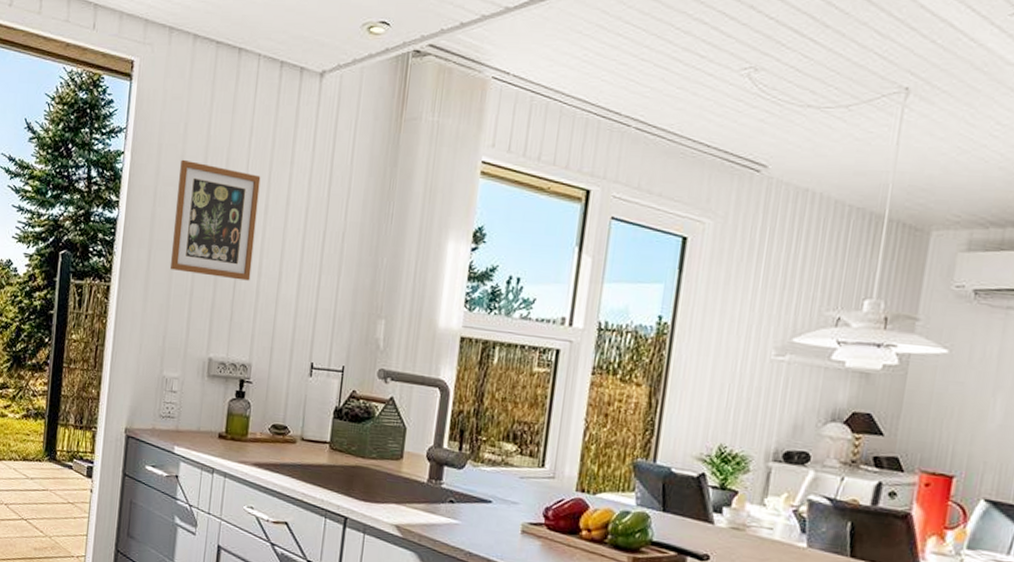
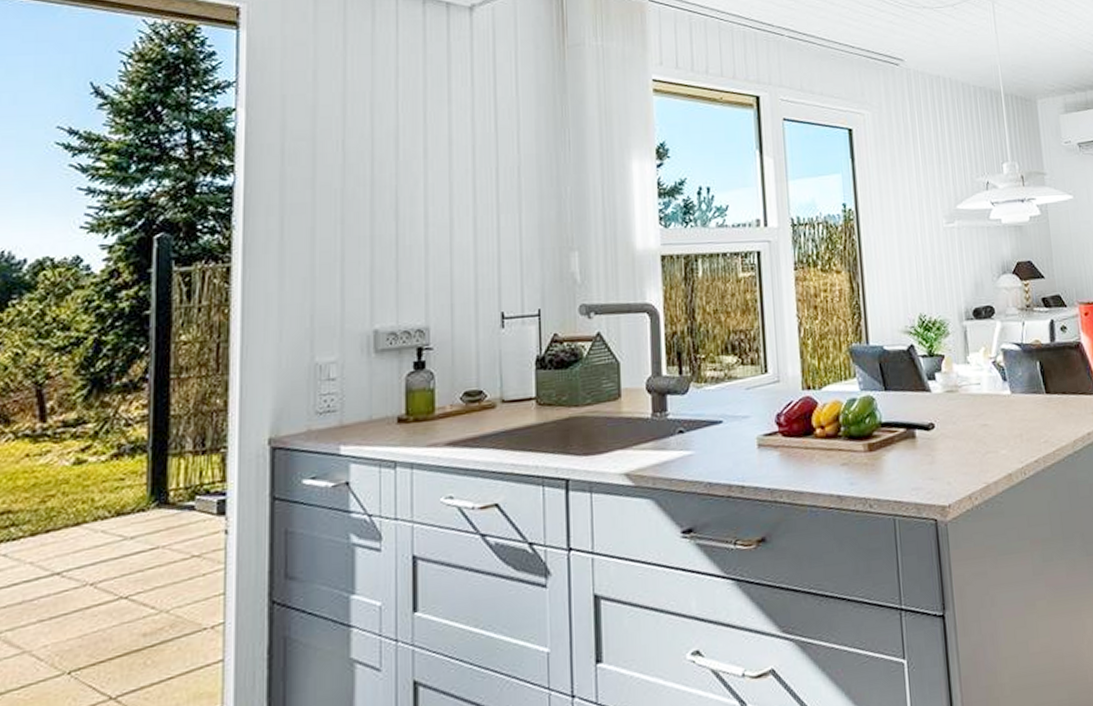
picture frame: present [170,159,261,281] -> none [312,109,416,236]

